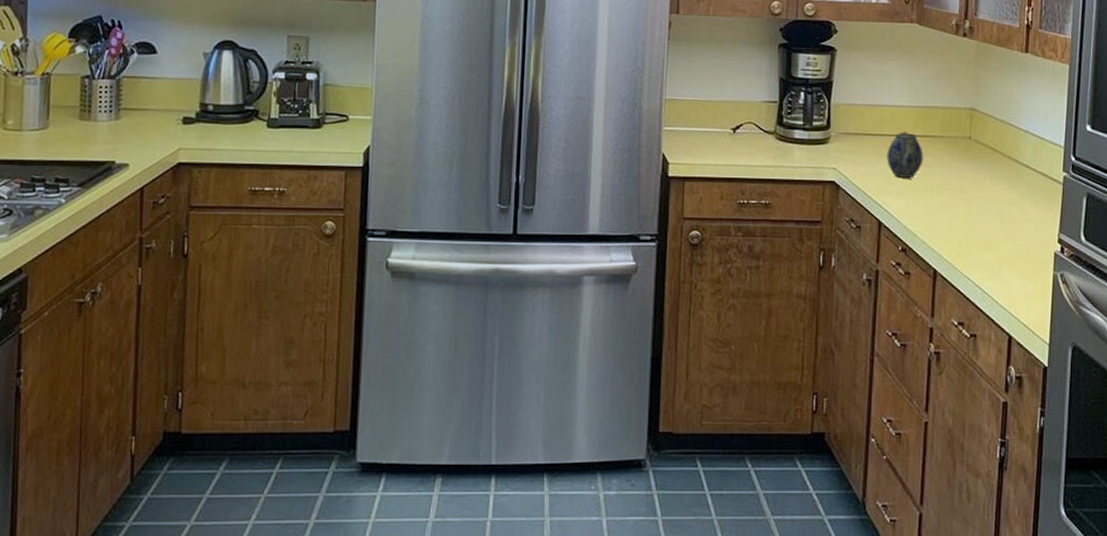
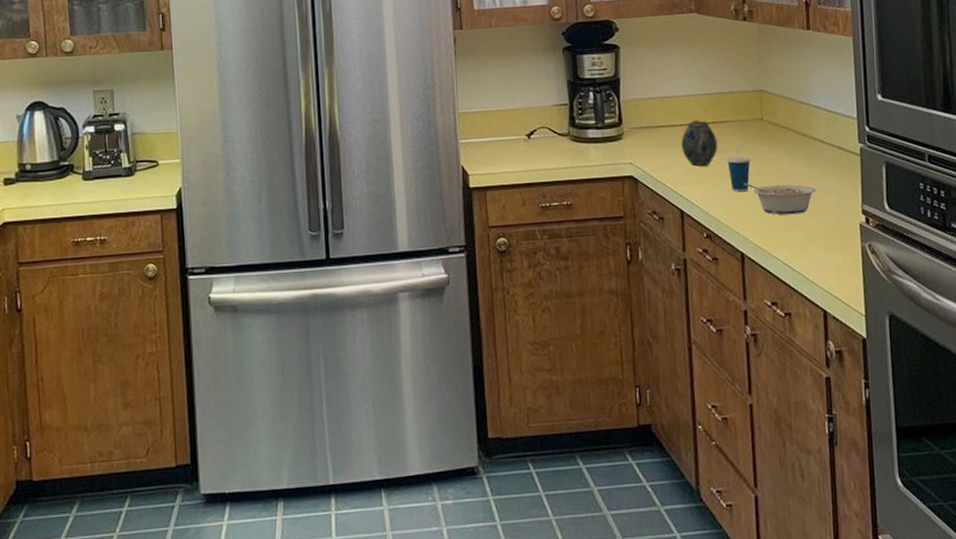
cup: none [930,159,955,208] -> present [727,142,751,191]
legume: none [943,200,1016,237] -> present [743,183,817,215]

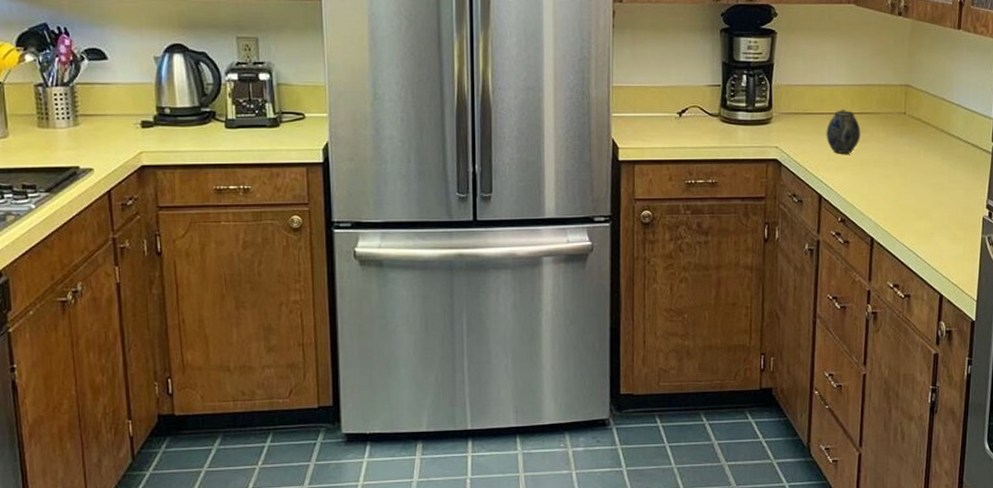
cup: present [727,142,751,191] -> none [867,134,890,180]
legume: present [743,183,817,215] -> none [880,173,948,205]

